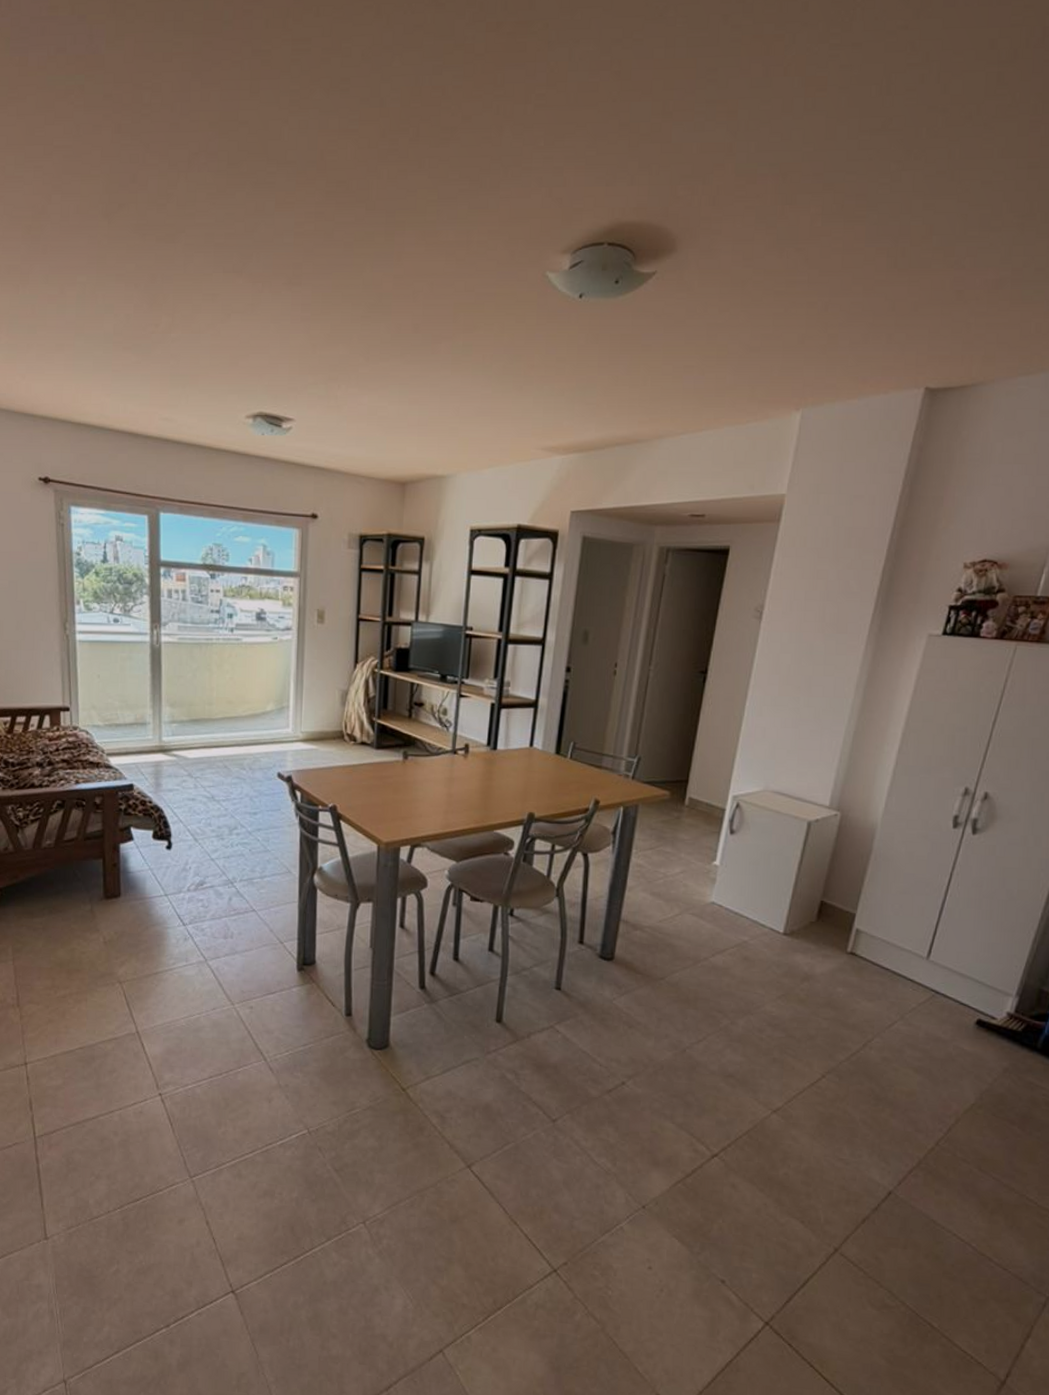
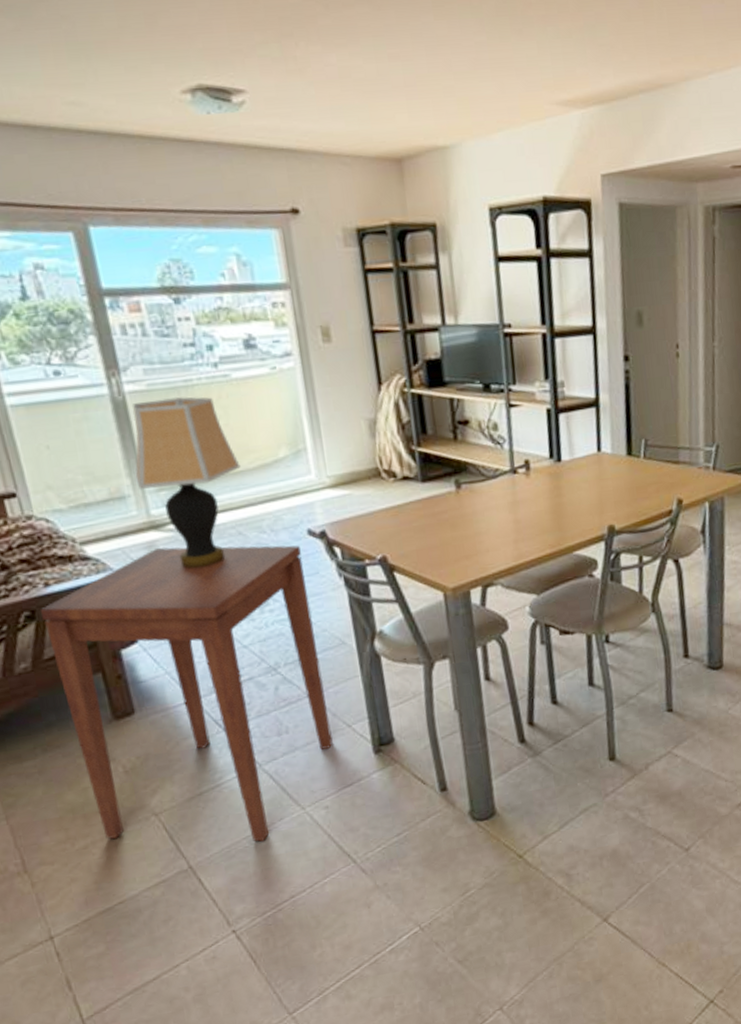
side table: none [68,767,270,1024] -> present [39,545,333,842]
table lamp: none [156,651,236,790] -> present [132,397,241,569]

